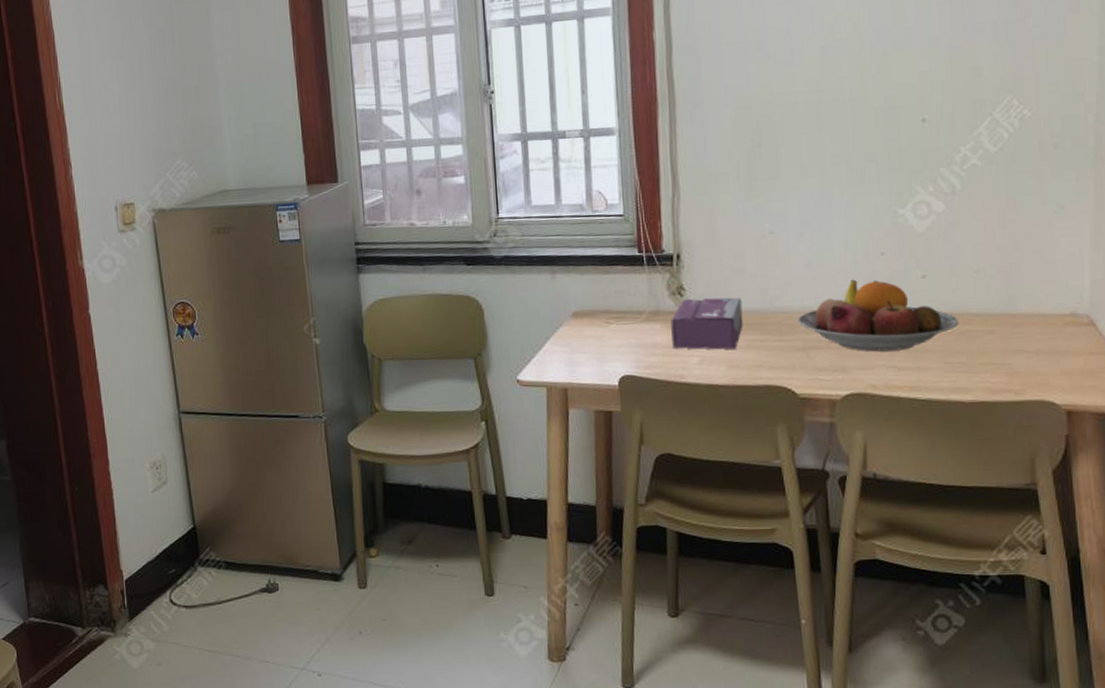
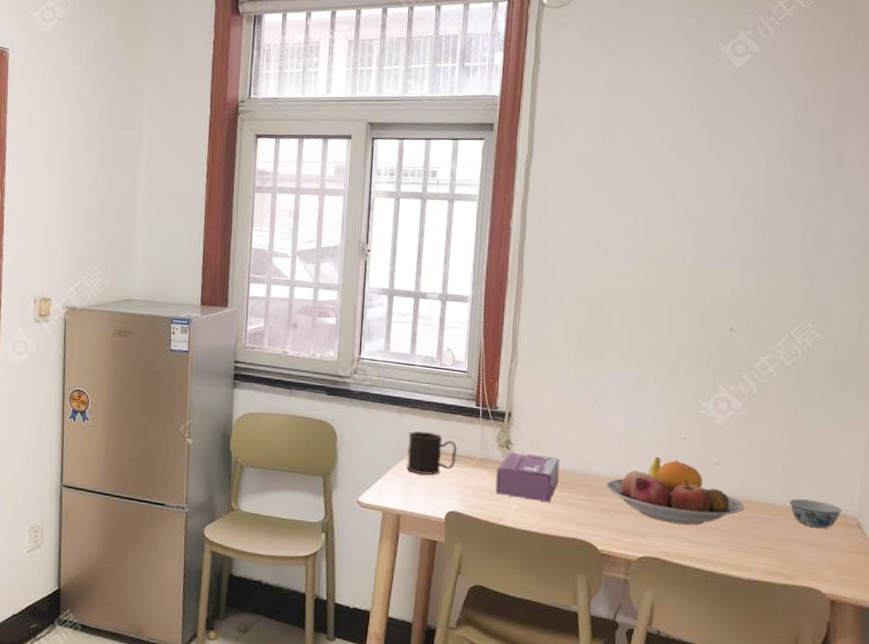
mug: none [565,289,624,339] -> present [407,431,458,475]
bowl: none [1009,302,1071,333] -> present [789,498,842,529]

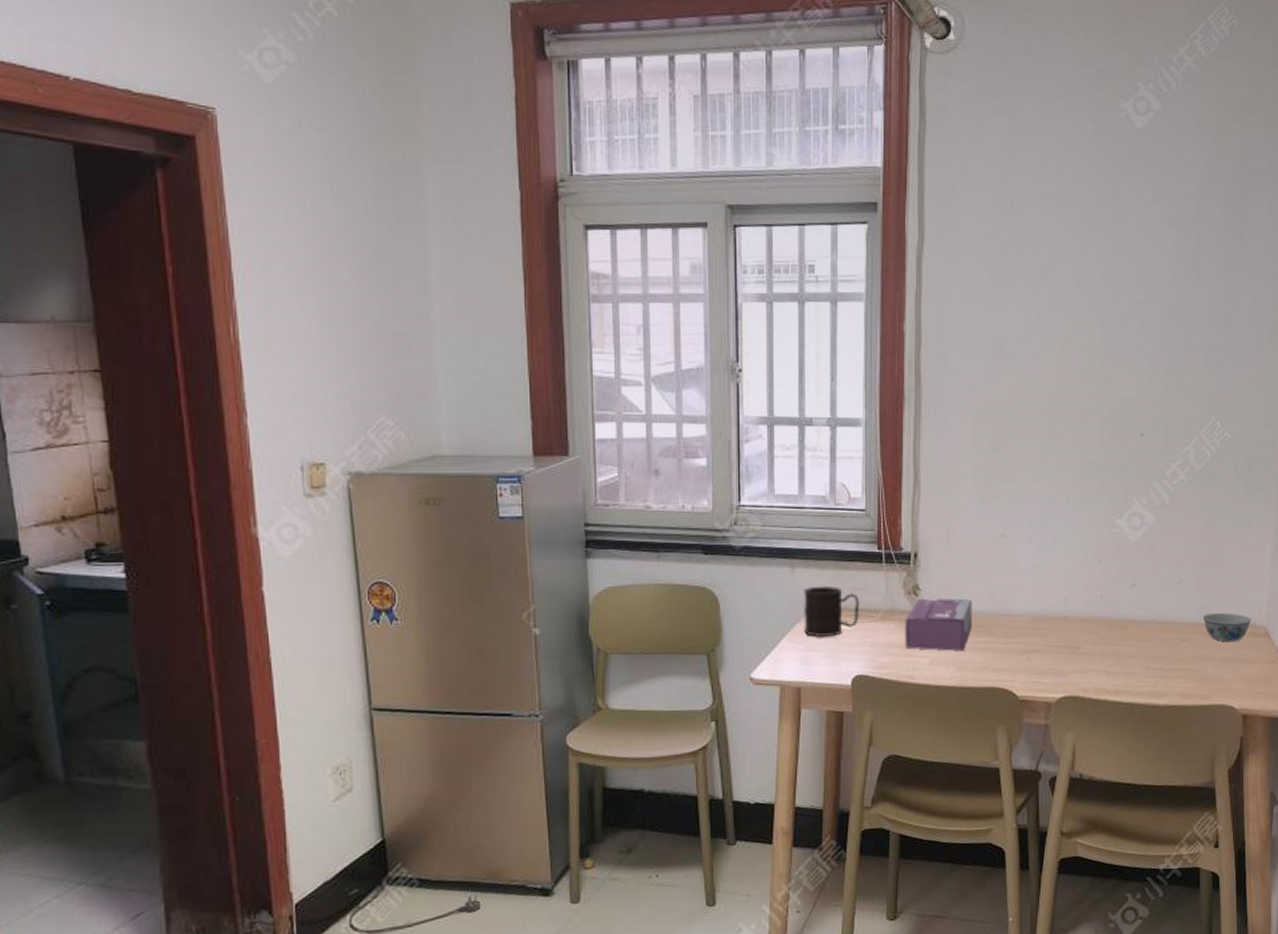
fruit bowl: present [606,456,745,525] -> none [1022,585,1160,657]

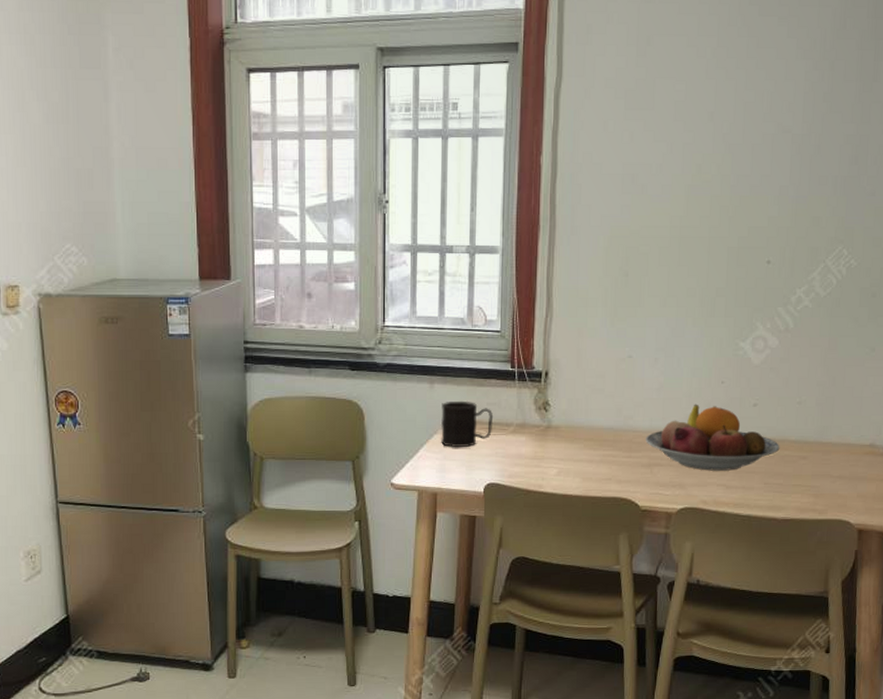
tissue box: present [905,598,972,652] -> none [534,413,599,464]
fruit bowl: none [1022,585,1160,657] -> present [645,404,780,471]
bowl: present [1202,613,1252,642] -> none [822,433,871,461]

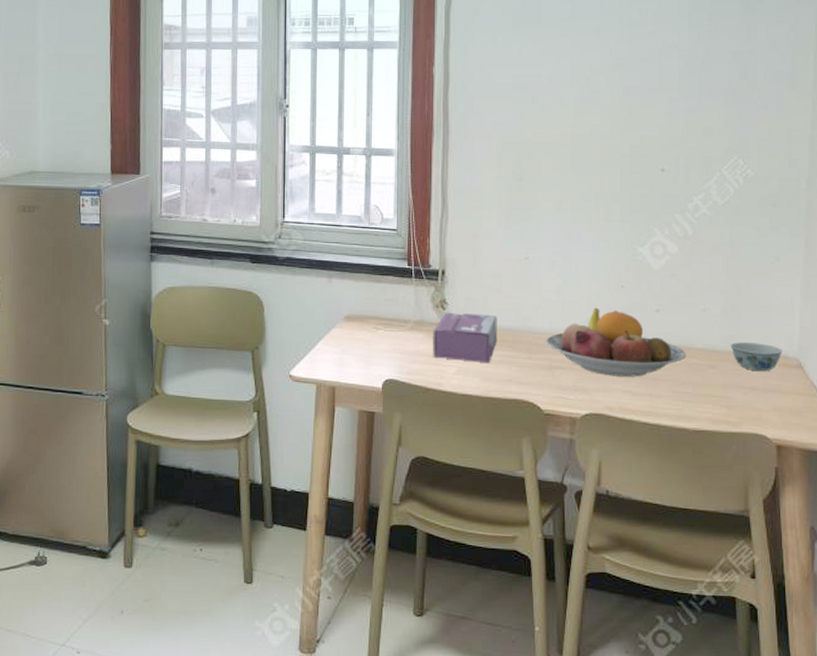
mug: present [441,400,494,447] -> none [339,295,391,342]
tissue box: none [534,413,599,464] -> present [433,312,497,364]
bowl: none [822,433,871,461] -> present [730,342,783,372]

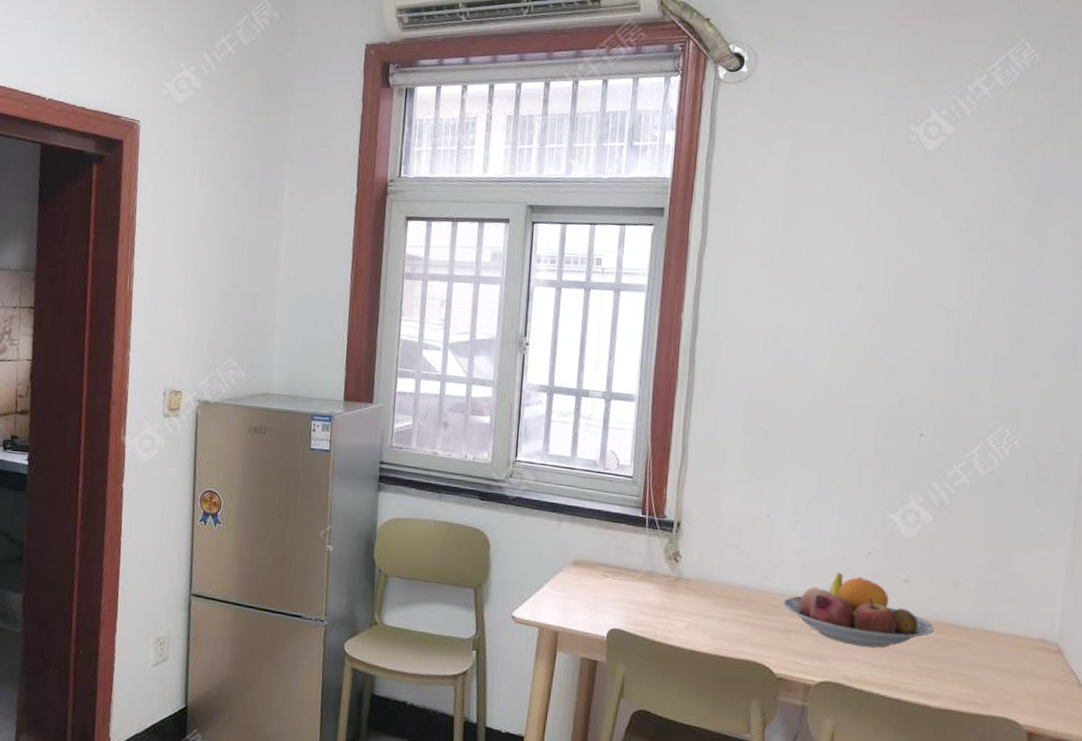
tissue box: present [433,312,497,364] -> none [662,565,733,622]
bowl: present [730,342,783,372] -> none [983,620,1041,654]

